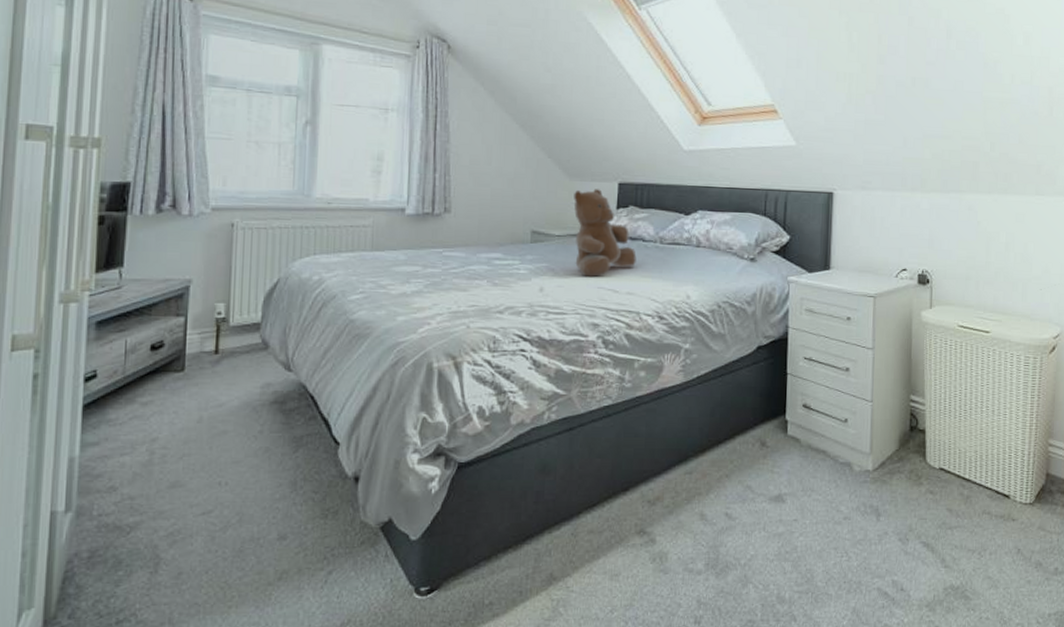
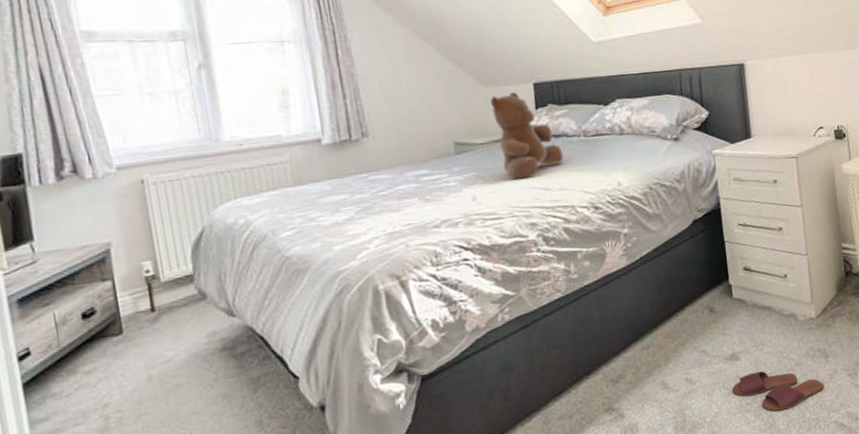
slippers: none [773,518,872,566] -> present [732,371,825,411]

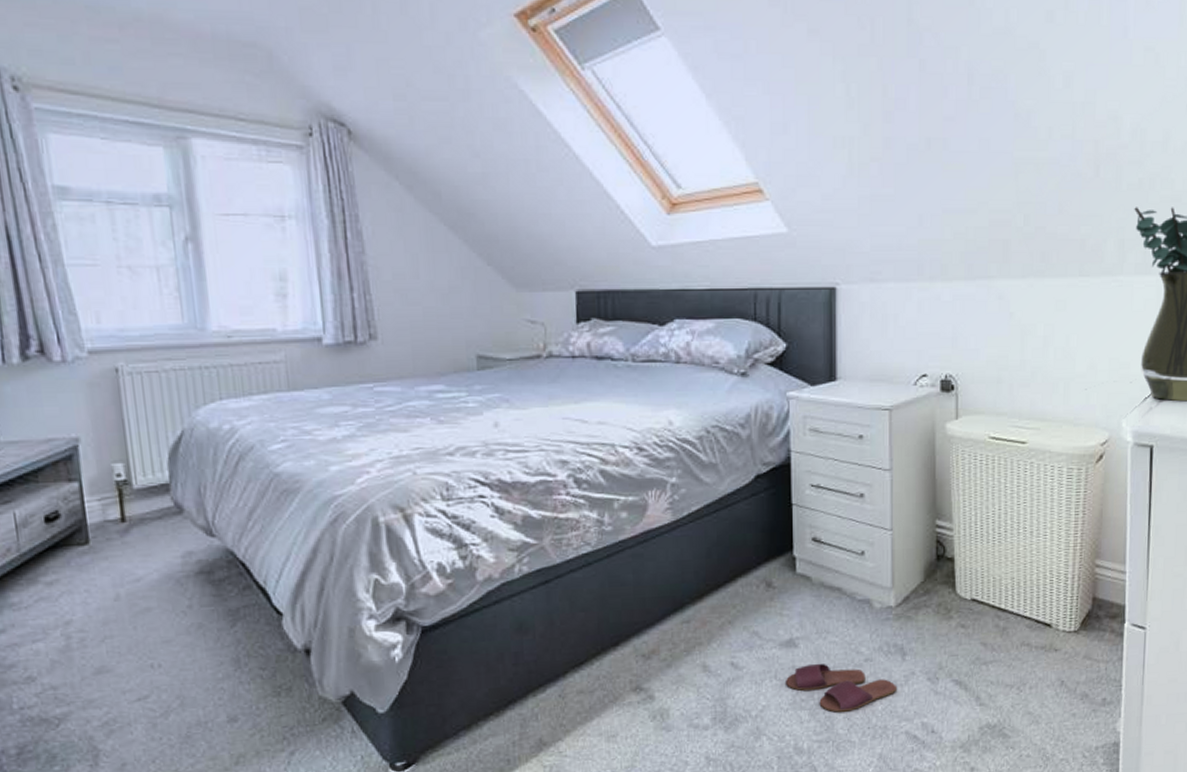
teddy bear: present [490,92,564,179] -> none [523,300,606,406]

